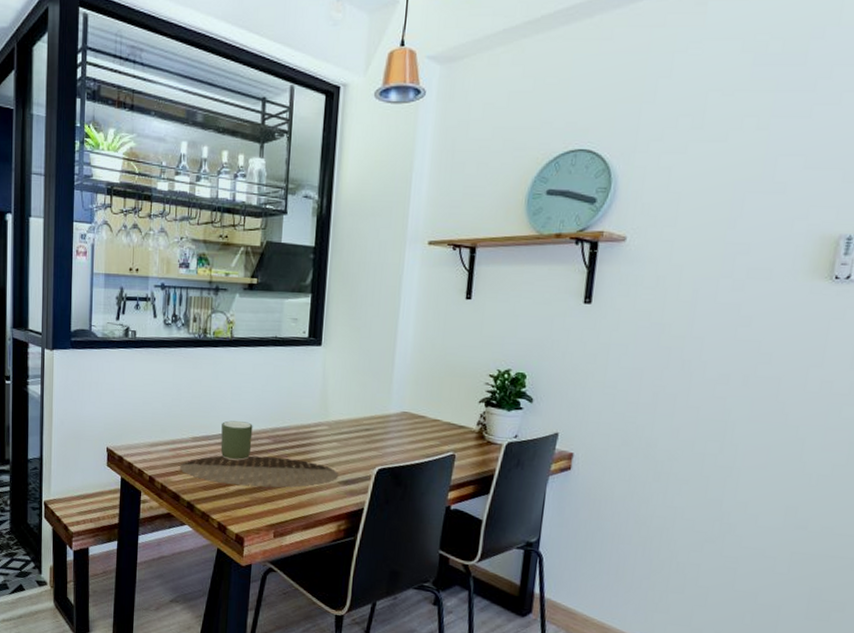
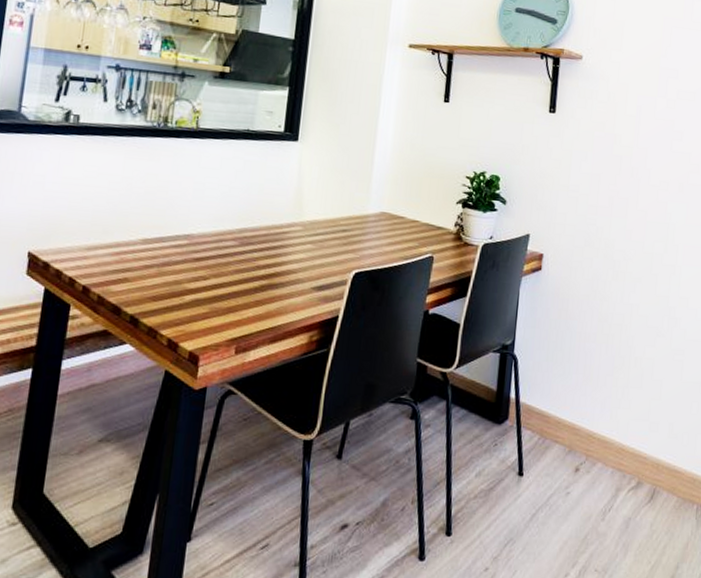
place mat: present [180,455,339,488] -> none [124,259,313,296]
mug: present [220,421,253,461] -> none [176,220,217,266]

